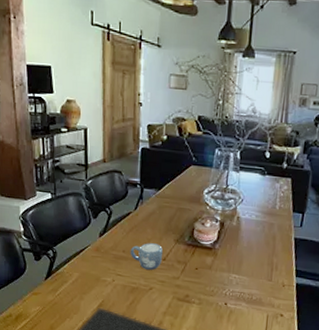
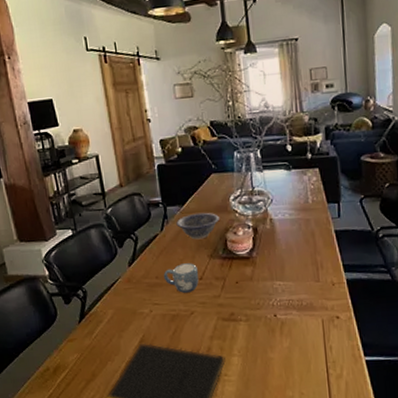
bowl: none [150,199,191,224] -> present [176,212,219,240]

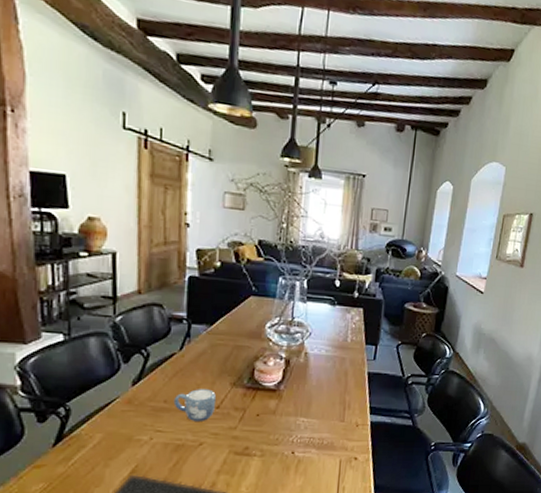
bowl: present [176,212,219,240] -> none [199,335,250,365]

